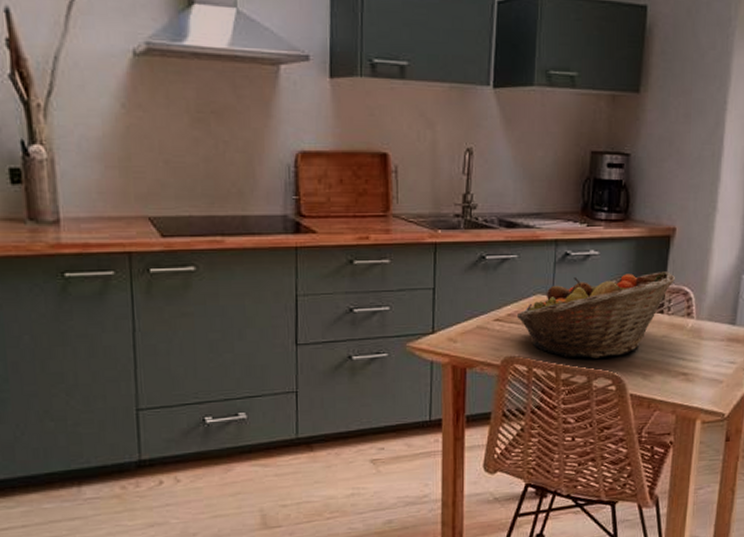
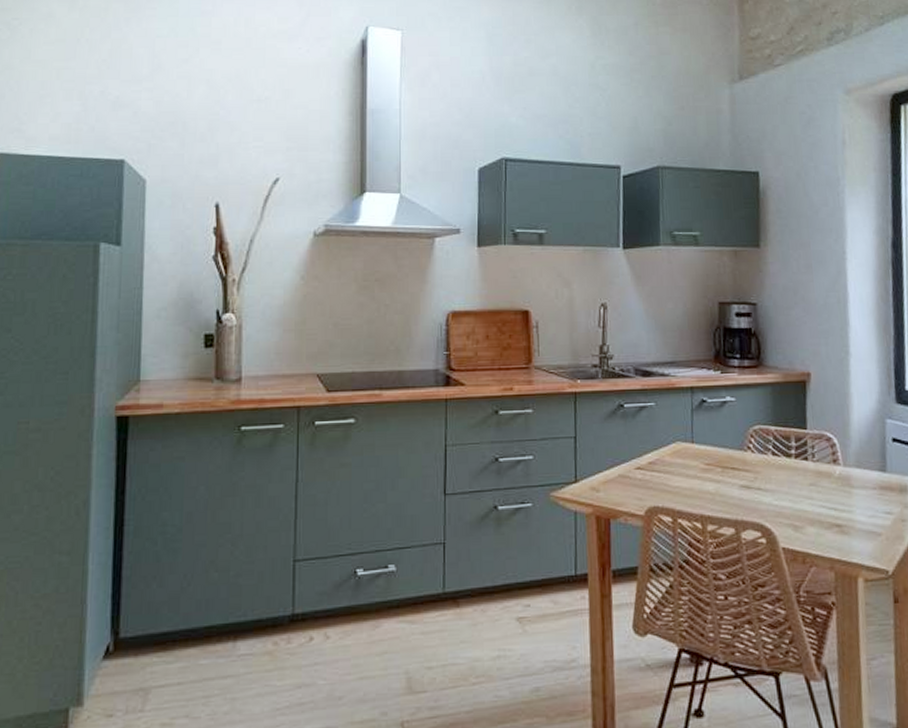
fruit basket: present [517,271,675,359] -> none [658,417,816,509]

